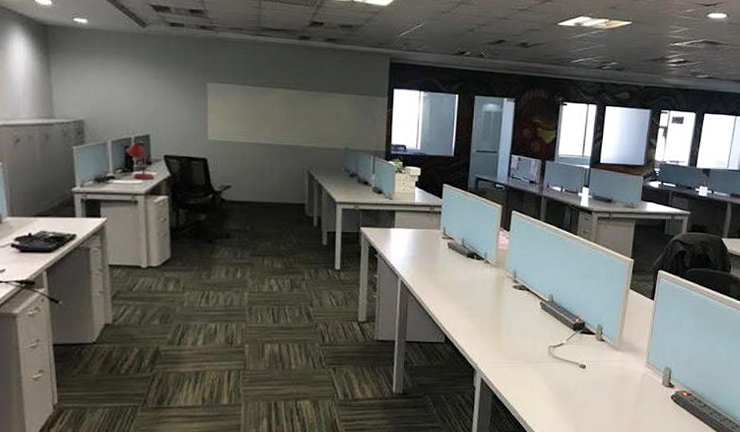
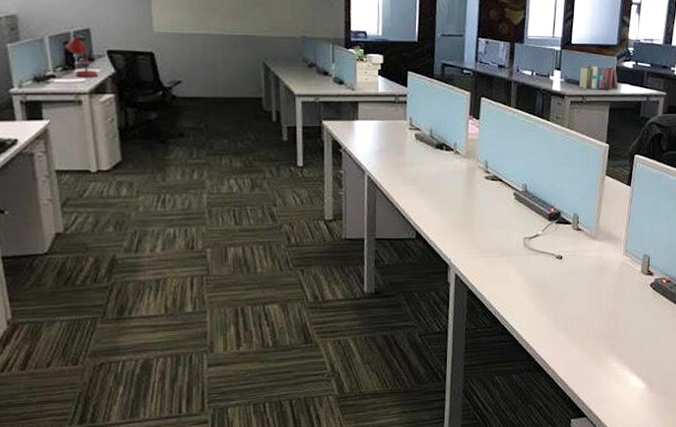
books: none [606,182,644,208] -> present [579,64,618,90]

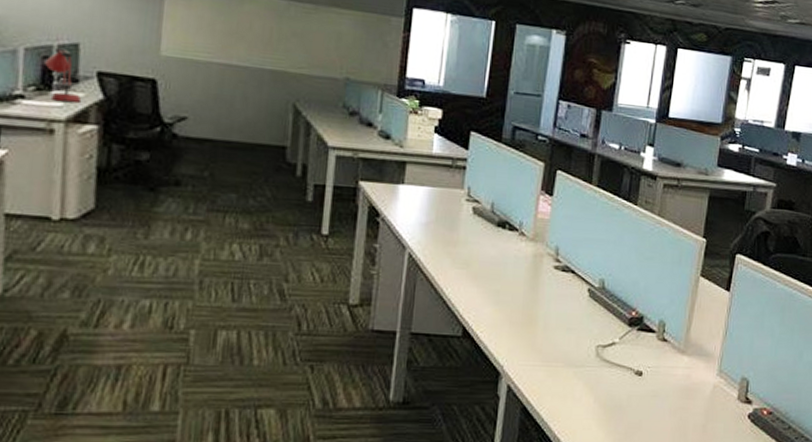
books: present [579,64,618,90] -> none [674,142,721,176]

